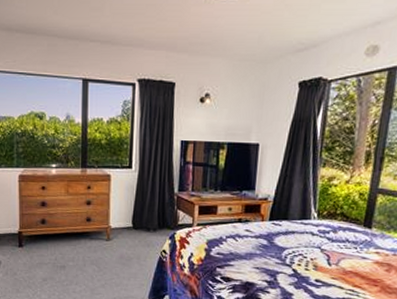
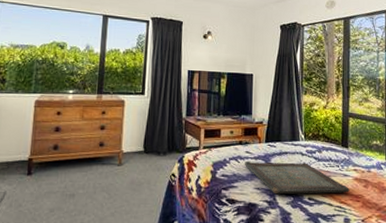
serving tray: none [243,239,366,277] -> present [245,161,349,195]

